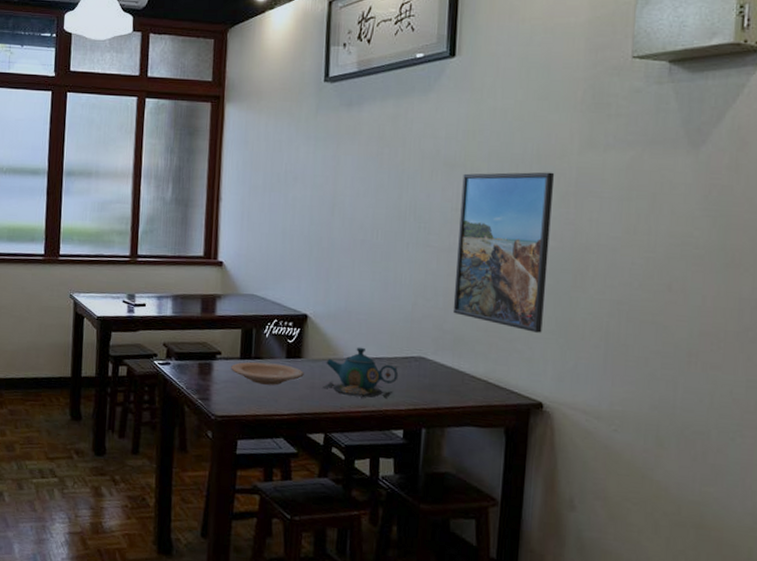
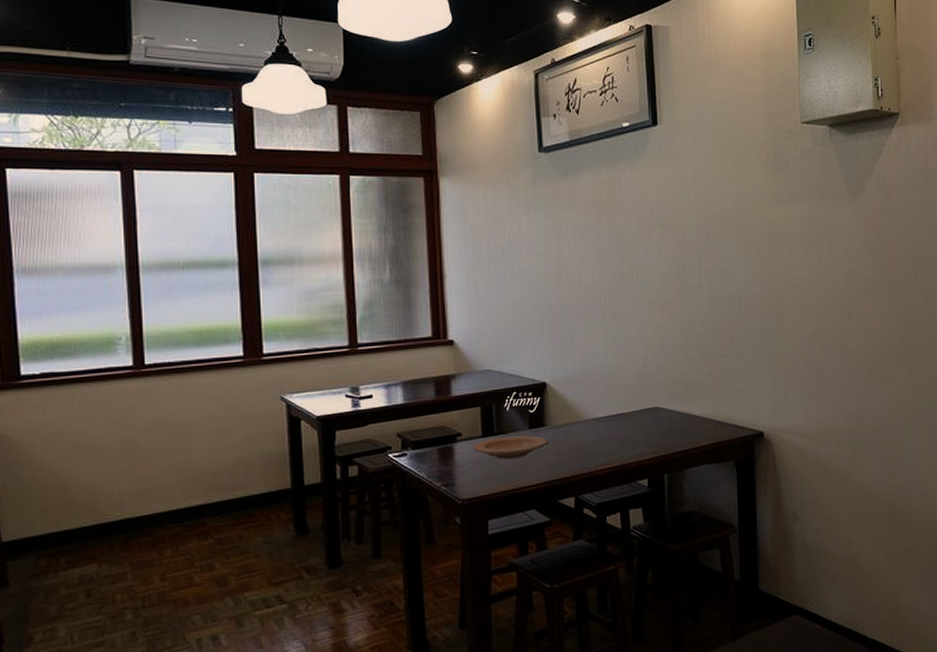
teapot: present [323,347,399,398] -> none [568,406,638,456]
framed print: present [452,172,555,333] -> none [675,226,756,370]

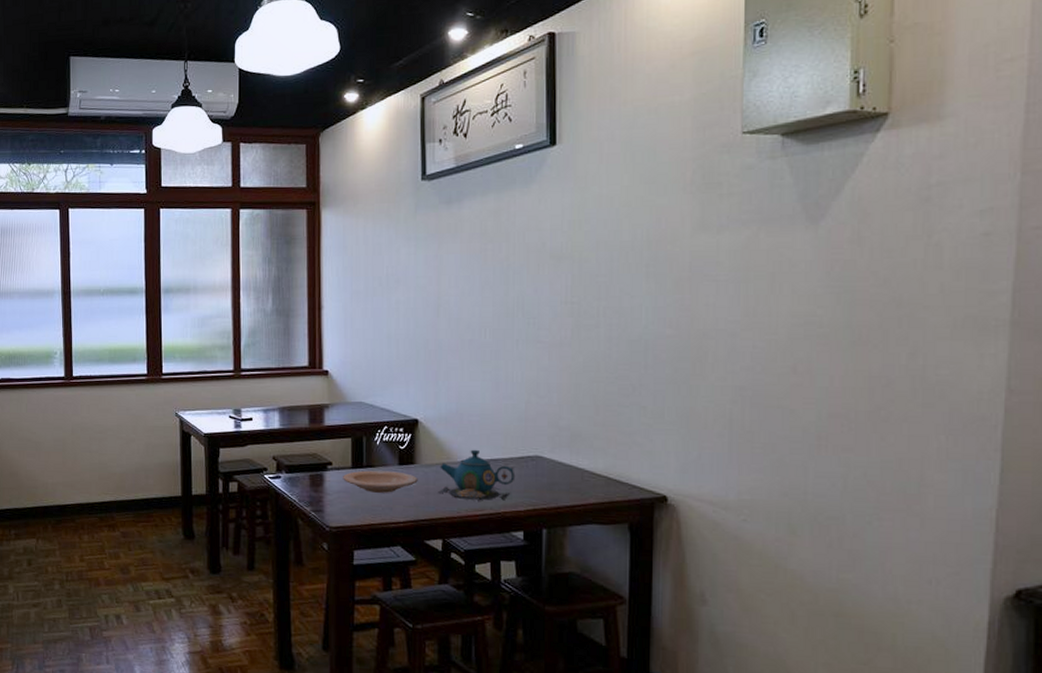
teapot: none [568,406,638,456] -> present [438,449,516,501]

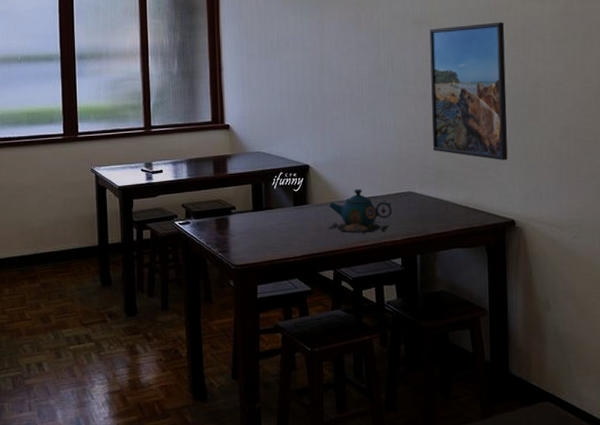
plate: present [343,470,418,493] -> none [245,212,311,232]
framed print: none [568,258,667,424] -> present [429,22,508,160]

